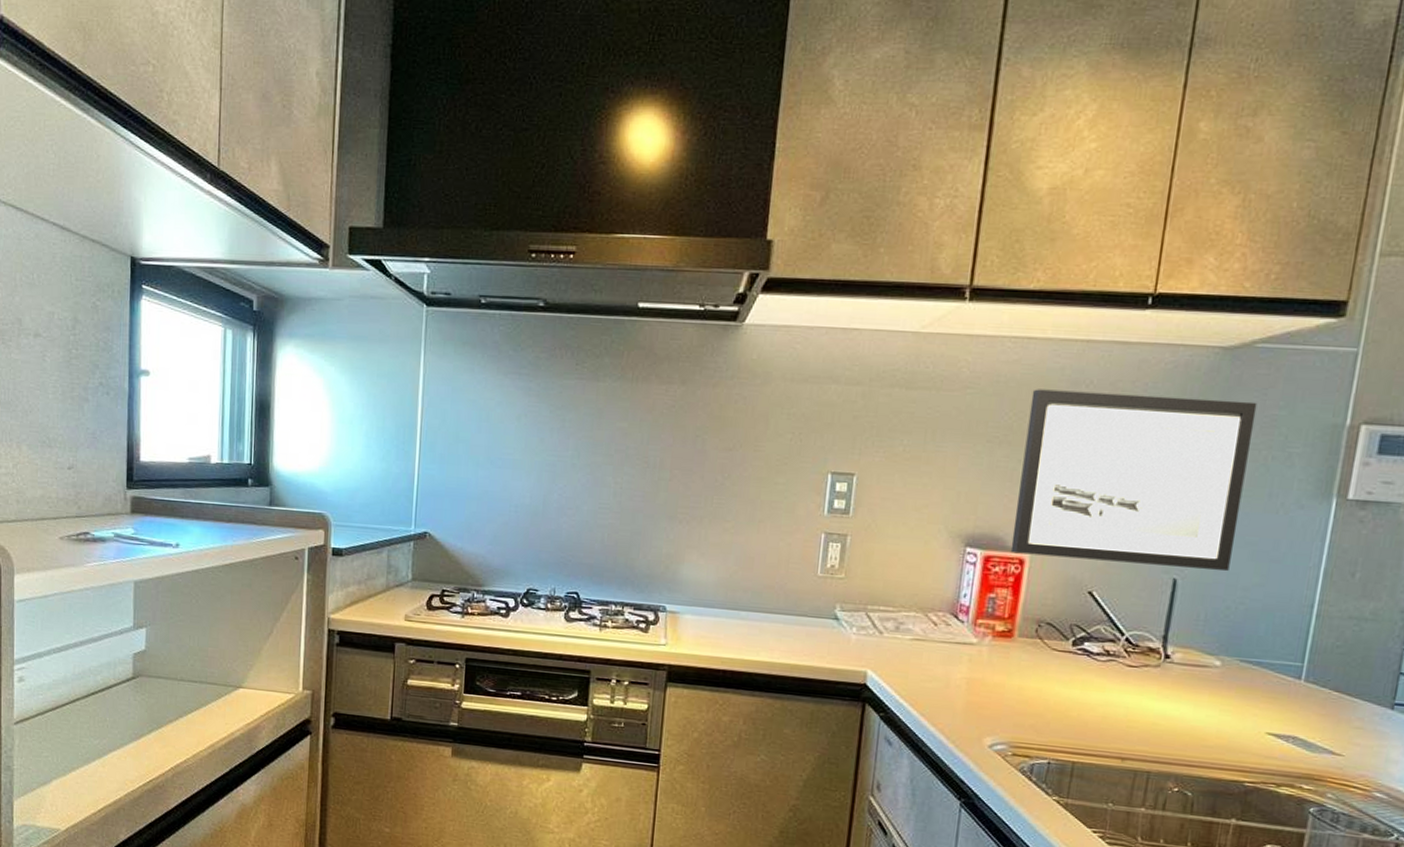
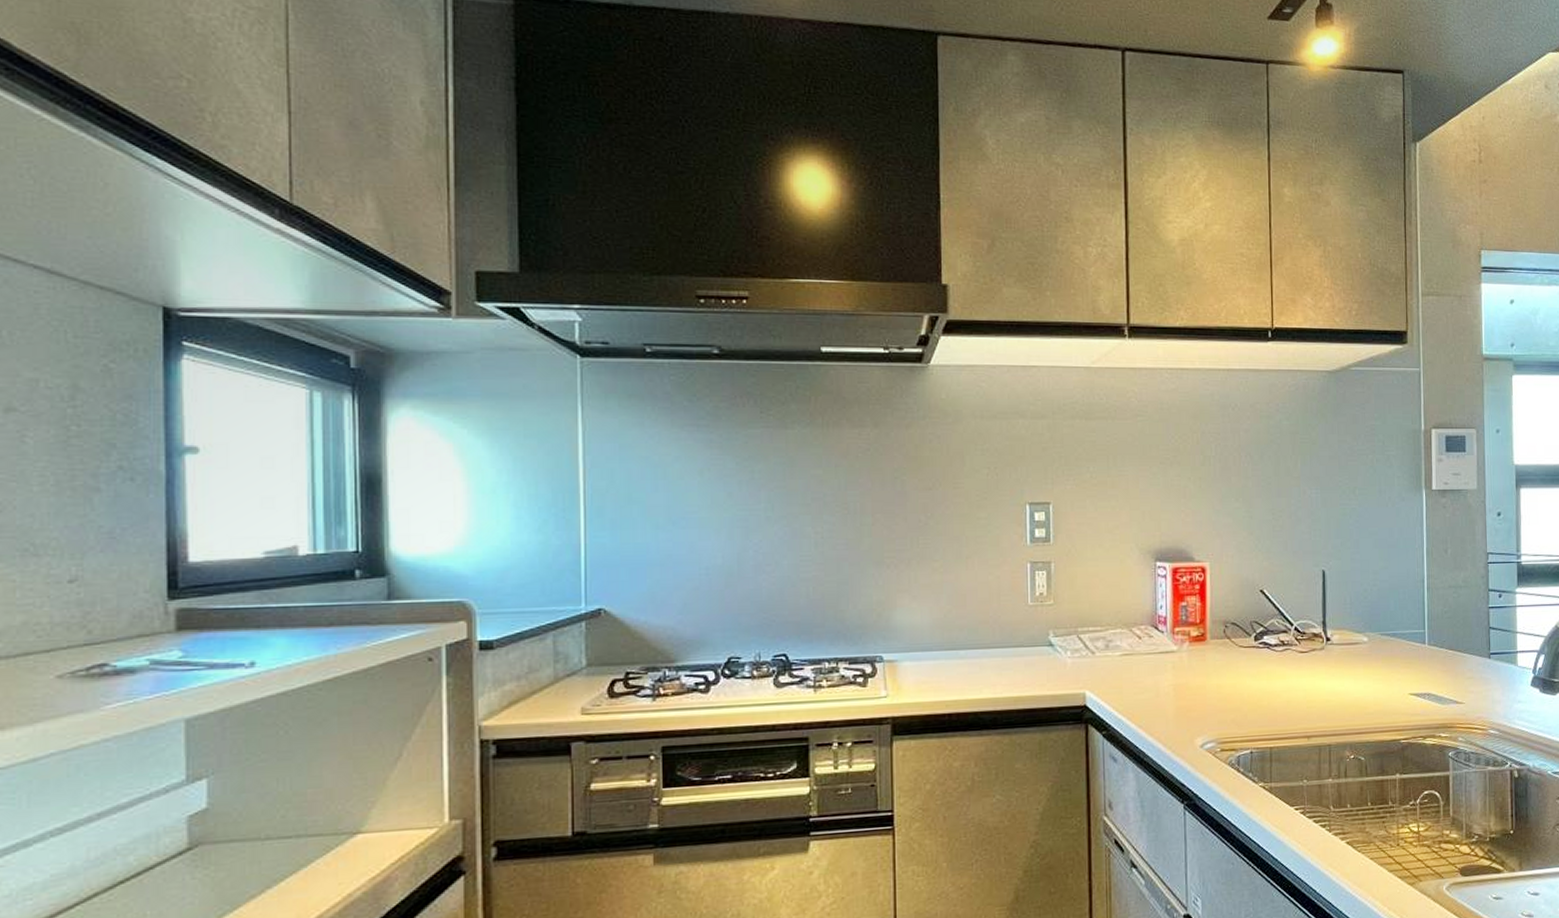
wall art: present [1010,389,1258,571] -> none [1191,413,1361,563]

